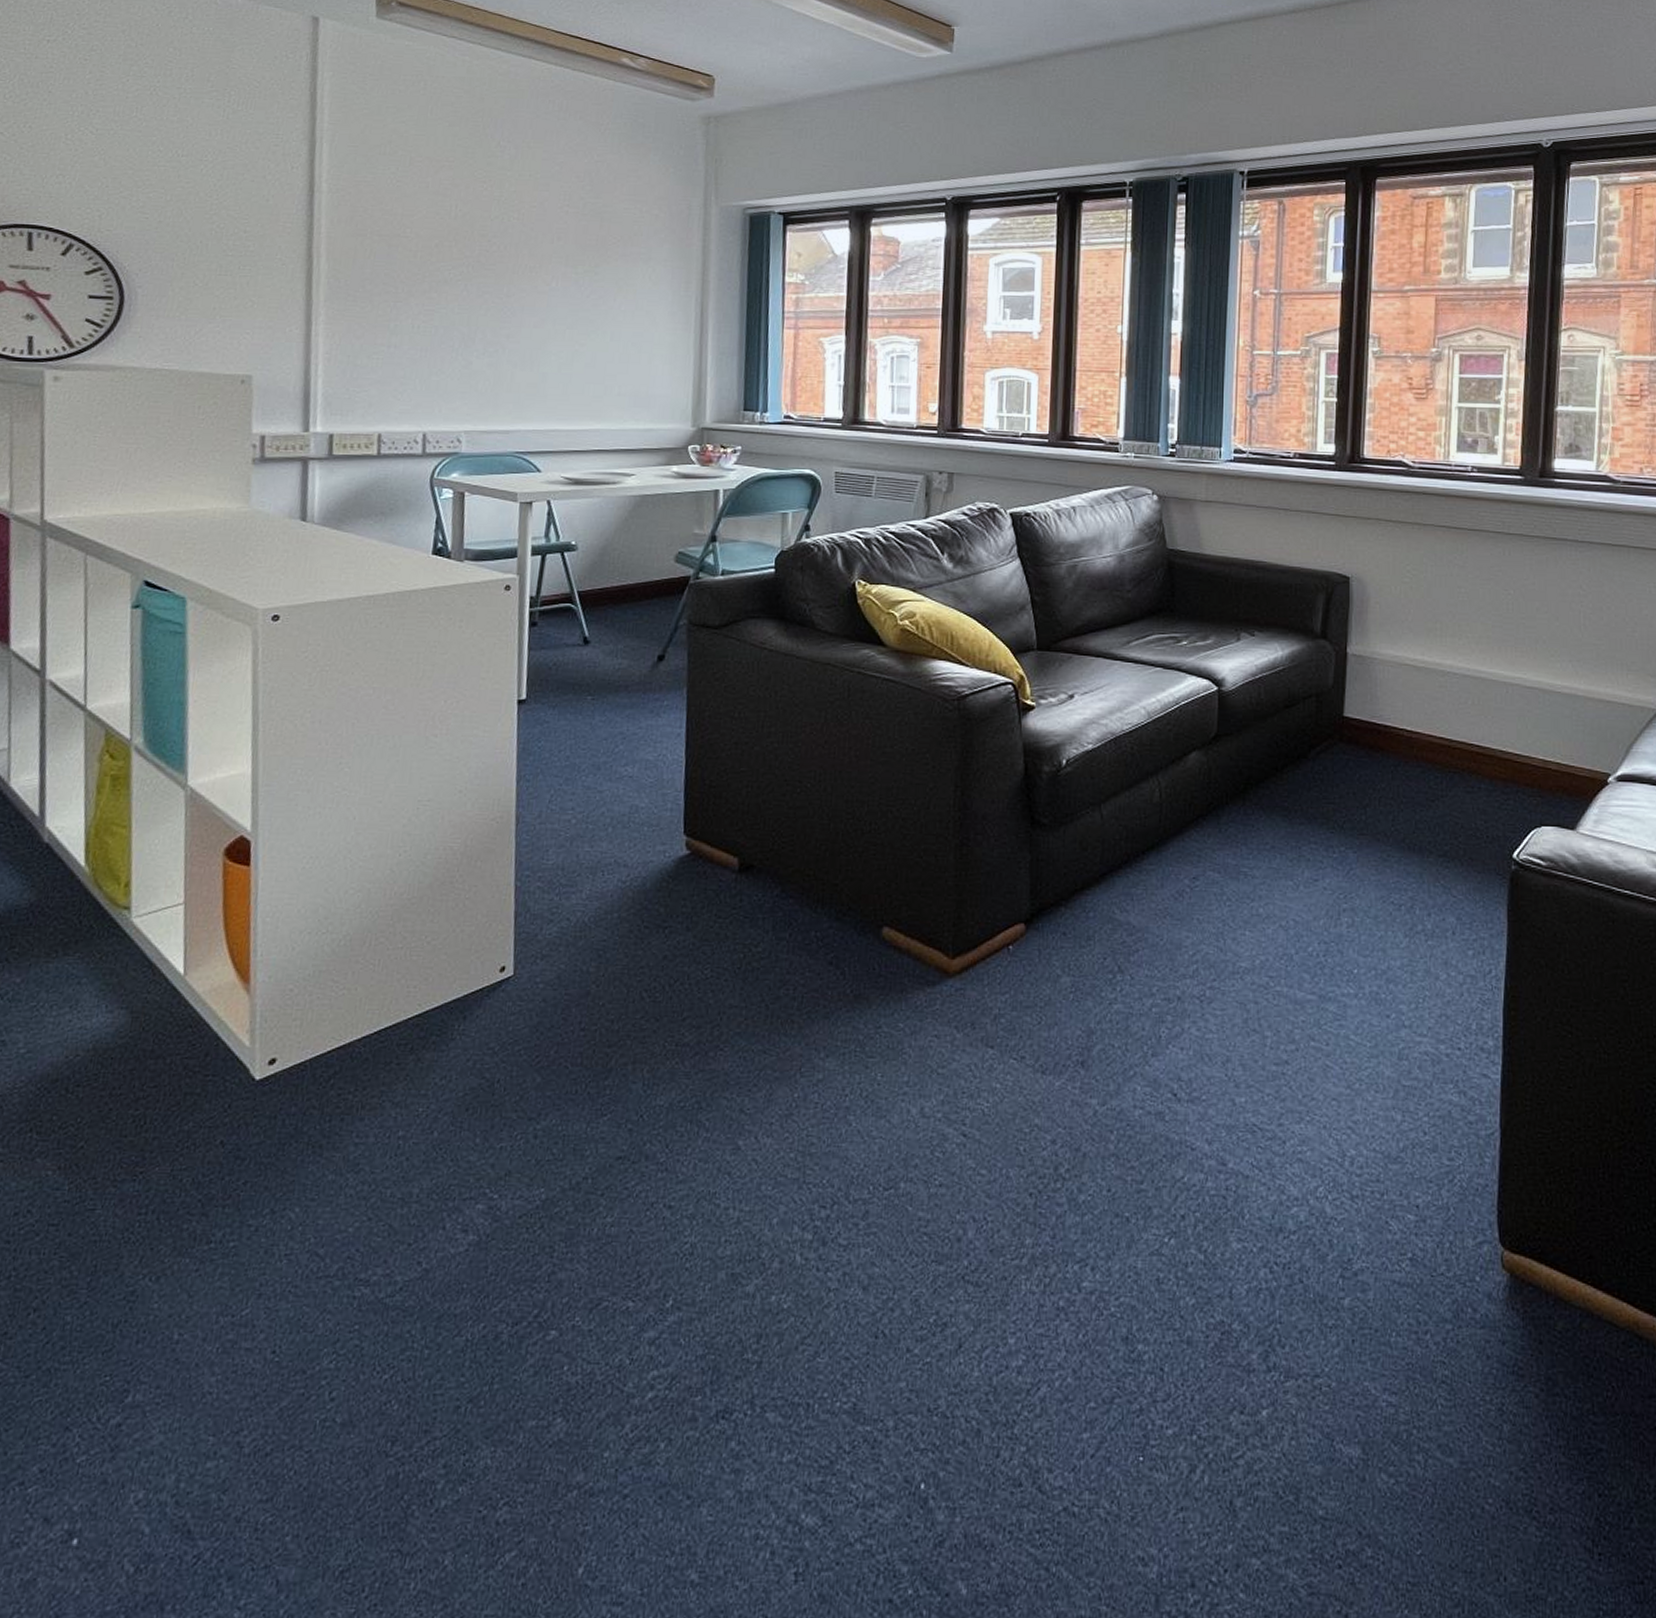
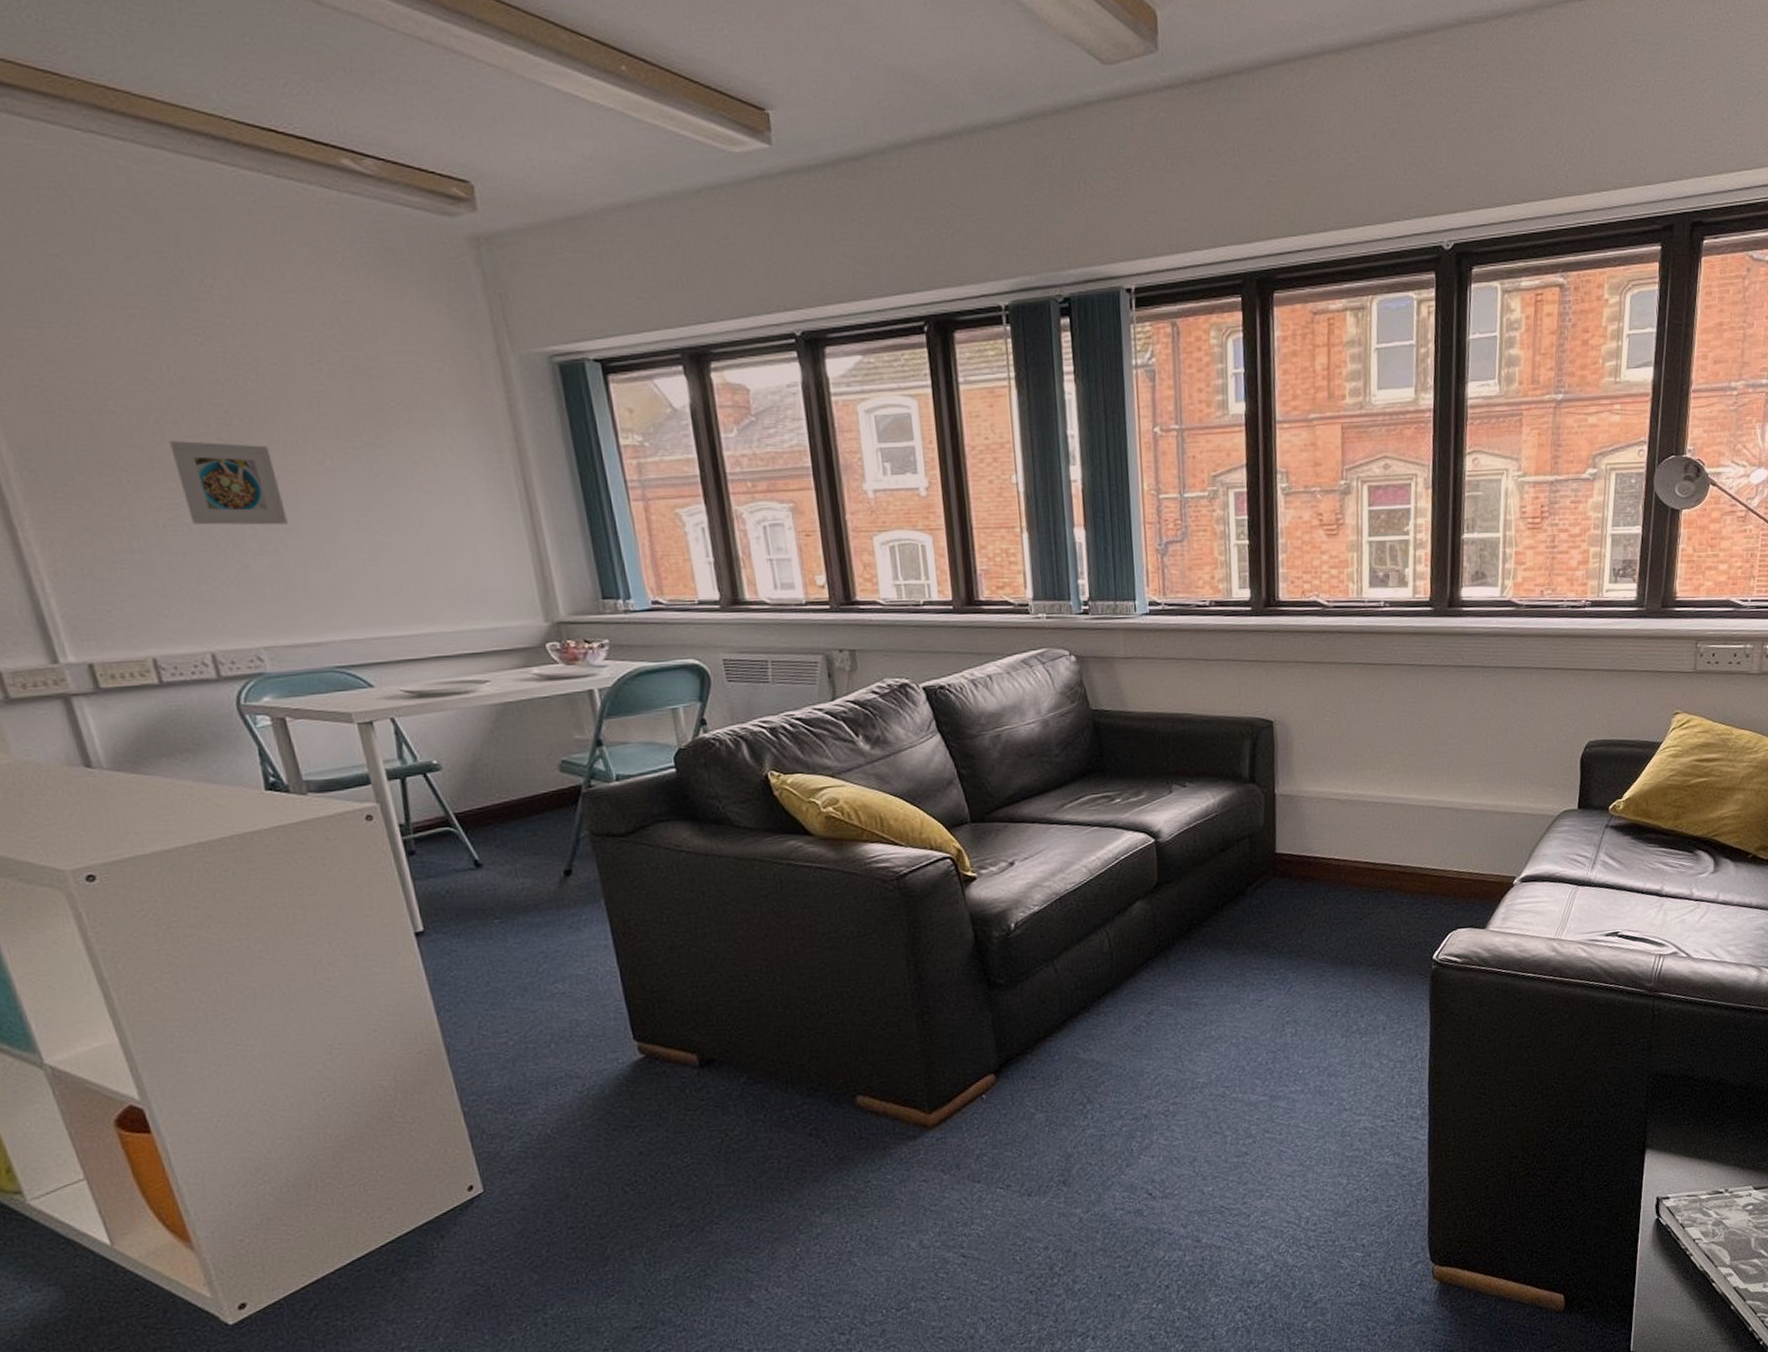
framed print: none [439,261,513,332] -> present [169,441,288,525]

